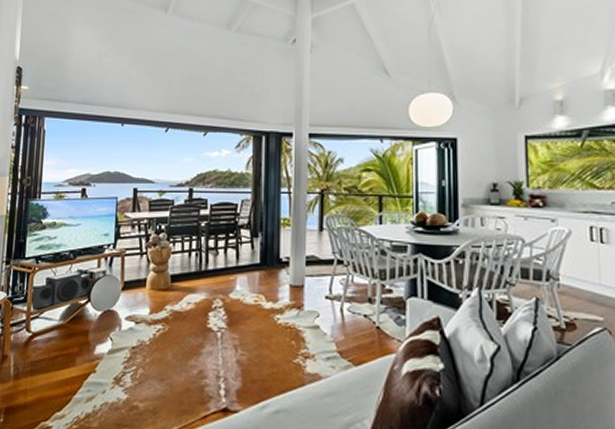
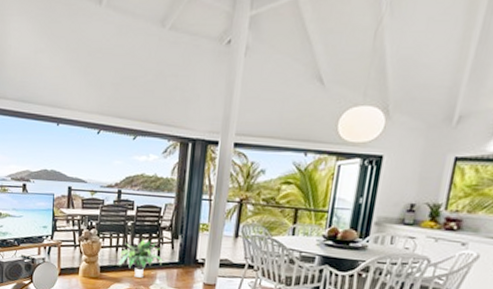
potted plant: none [190,238,244,285] -> present [117,237,164,278]

